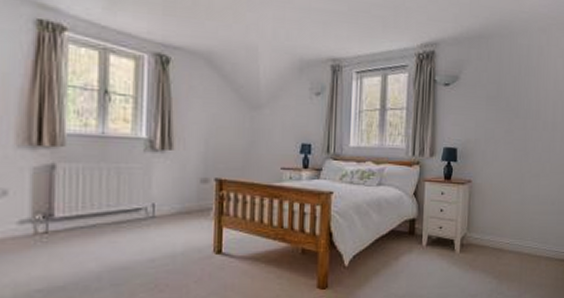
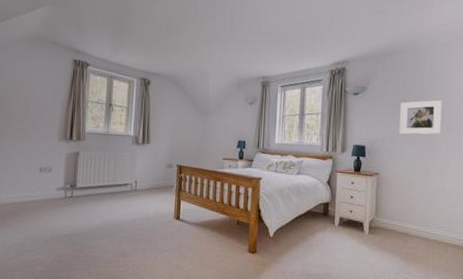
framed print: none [493,93,538,135] -> present [399,99,442,135]

